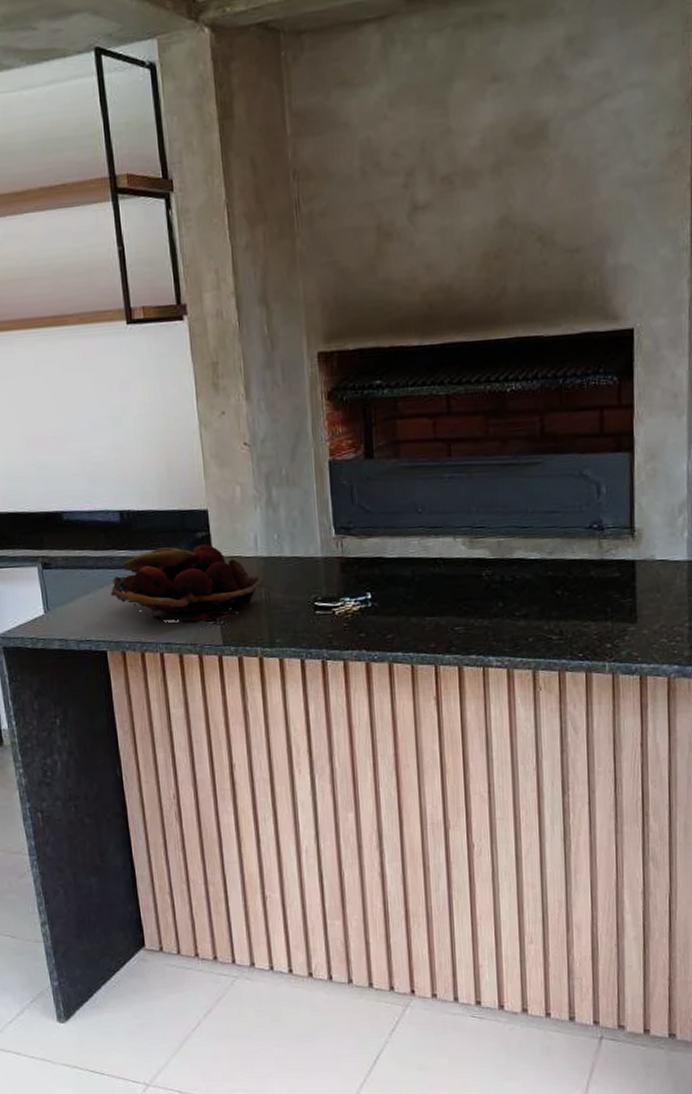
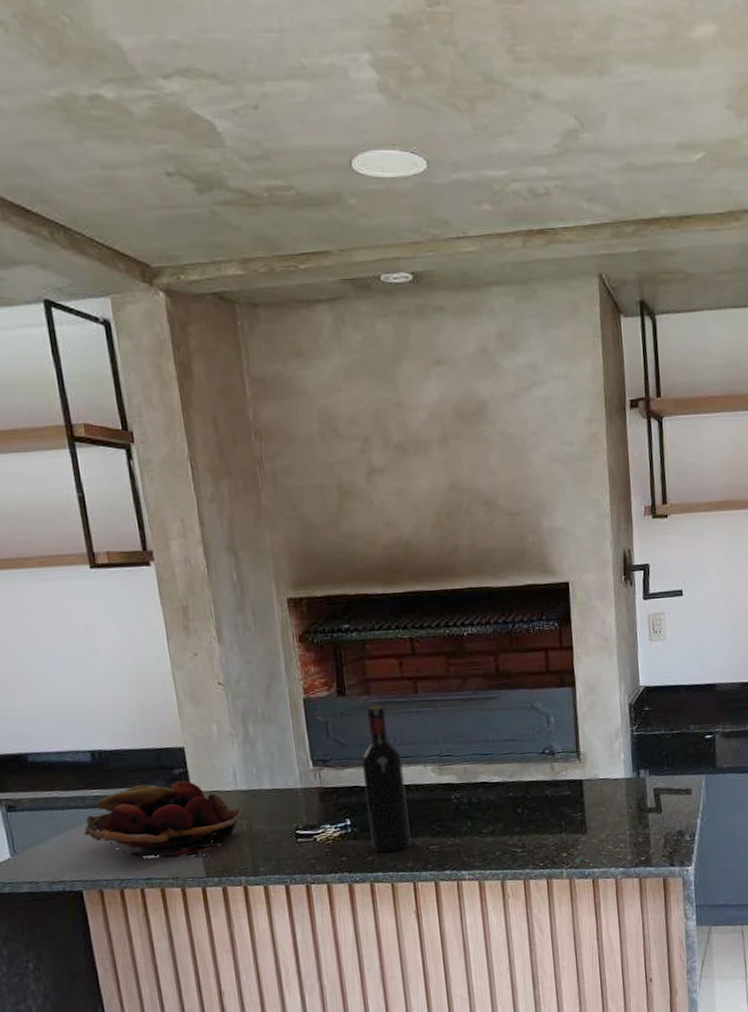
wine bottle: none [387,469,435,632] -> present [362,705,412,853]

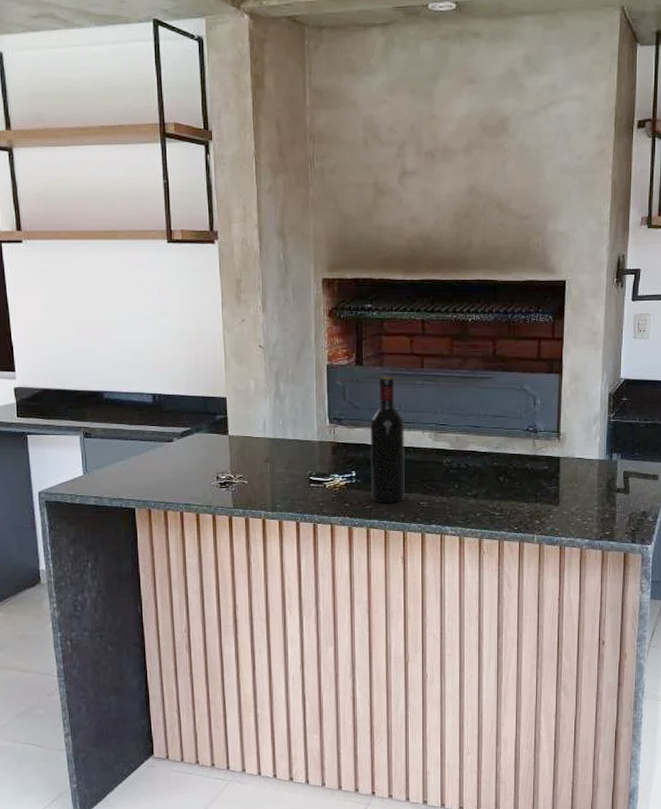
fruit basket: present [83,781,241,858] -> none [140,426,267,488]

